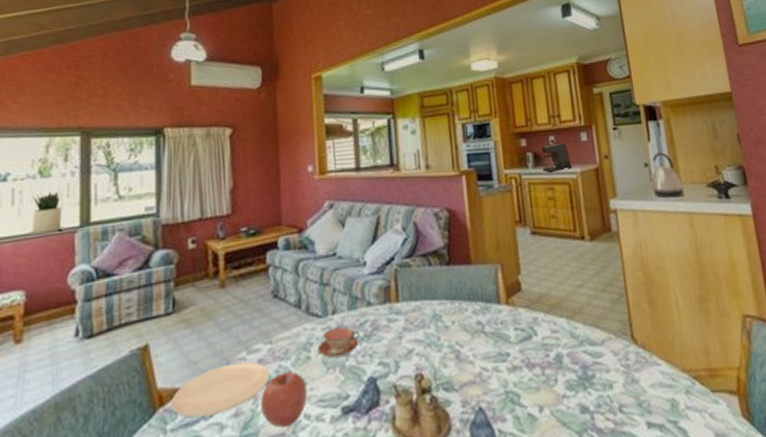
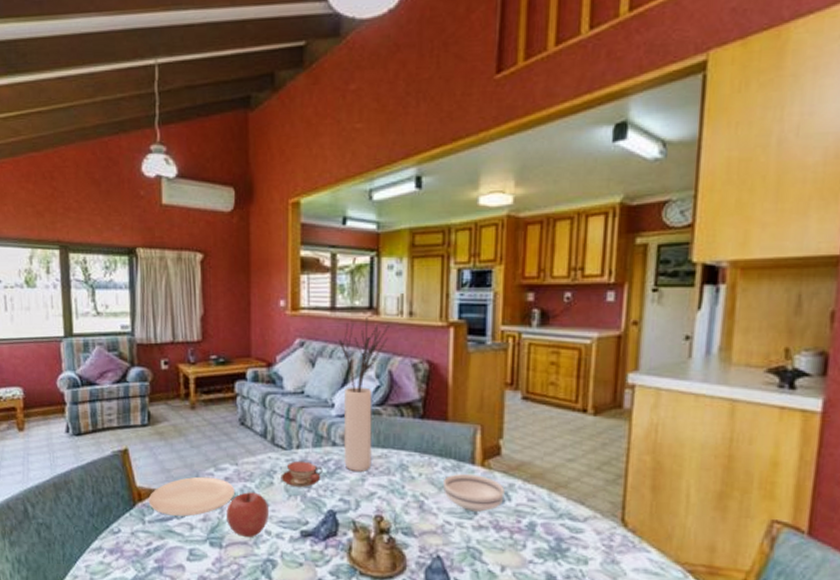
planter: present [29,192,64,235] -> none [22,302,51,340]
vase: none [365,174,410,330] -> present [339,317,390,472]
bowl: none [475,314,531,353] -> present [444,473,505,512]
coffee maker: present [540,142,573,174] -> none [548,300,588,336]
kettle: present [651,152,685,198] -> none [687,325,734,380]

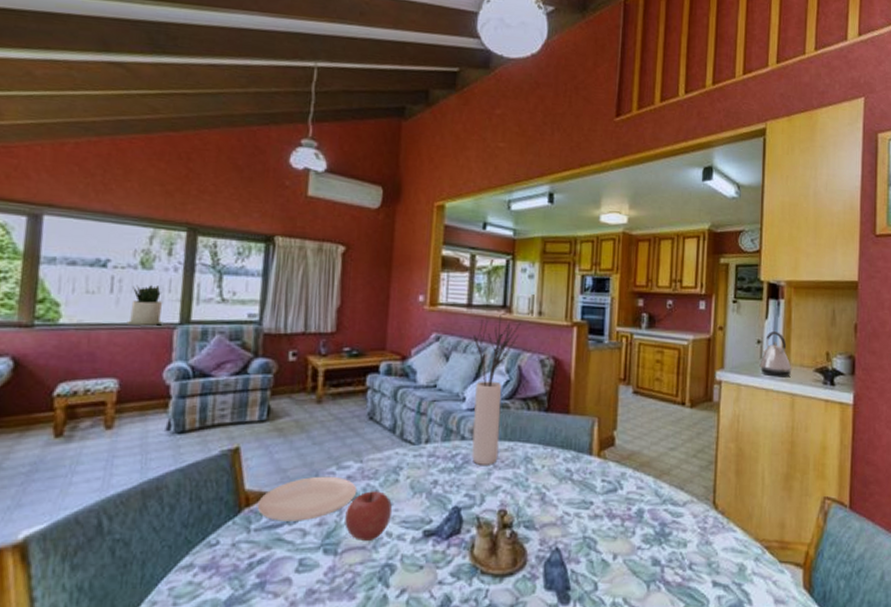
planter: none [22,302,51,340] -> present [126,285,163,327]
teacup: present [281,460,323,488] -> none [406,456,450,484]
bowl: present [444,473,505,512] -> none [564,464,617,501]
kettle: none [687,325,734,380] -> present [759,331,792,378]

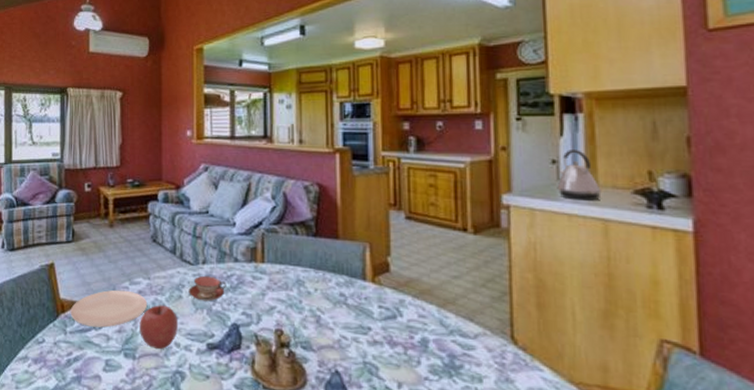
teacup: none [406,456,450,484] -> present [188,275,226,302]
vase: present [472,315,521,465] -> none [238,145,282,286]

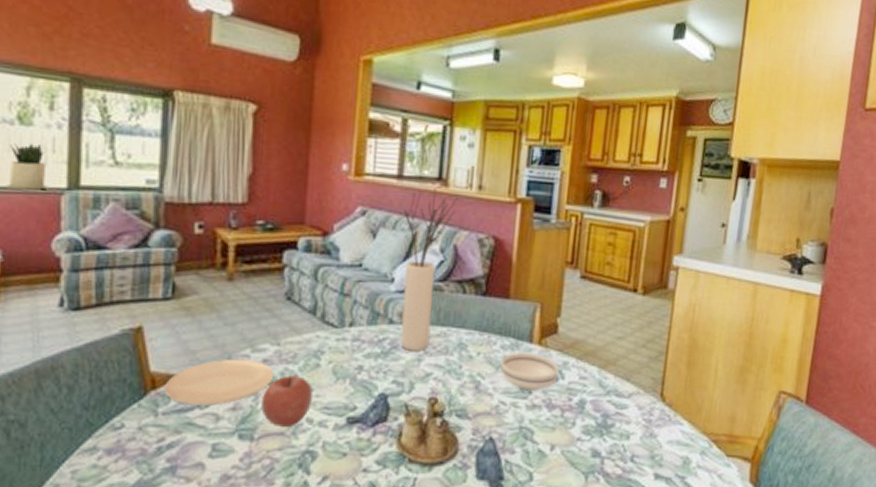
teacup: present [188,275,226,302] -> none [329,340,377,370]
vase: none [238,145,282,286] -> present [400,188,458,351]
bowl: none [338,289,396,327] -> present [501,352,559,391]
kettle: present [557,150,602,201] -> none [722,214,758,265]

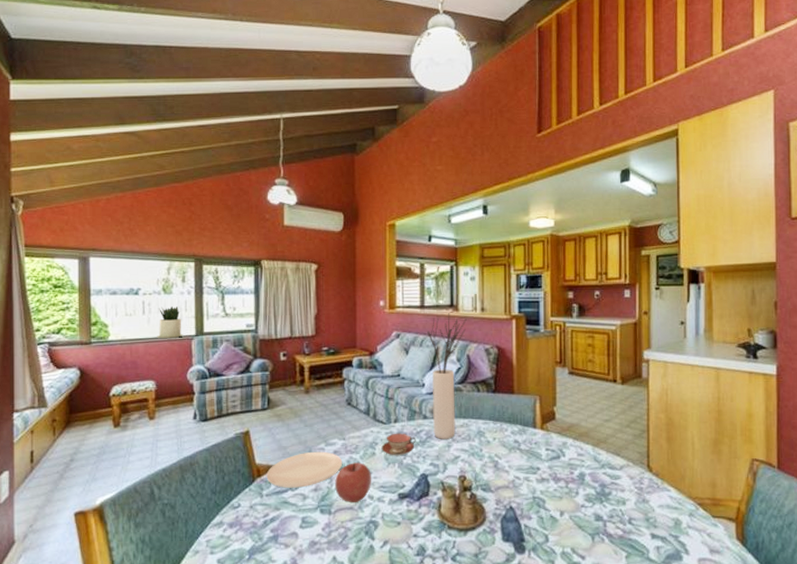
teacup: none [329,340,377,370] -> present [381,433,416,456]
bowl: present [501,352,559,391] -> none [513,436,560,467]

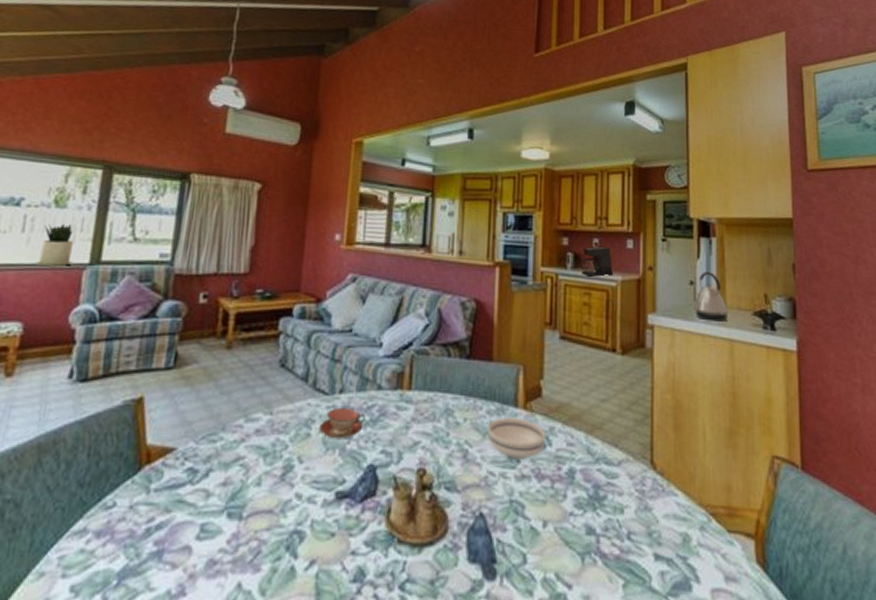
plate: present [266,451,343,488] -> none [158,429,266,481]
fruit: present [335,462,372,502] -> none [251,446,304,503]
vase: present [427,313,467,439] -> none [389,254,441,418]
bowl: none [513,436,560,467] -> present [488,417,546,460]
coffee maker: none [584,297,613,324] -> present [580,246,614,278]
kettle: none [684,313,715,354] -> present [693,272,729,322]

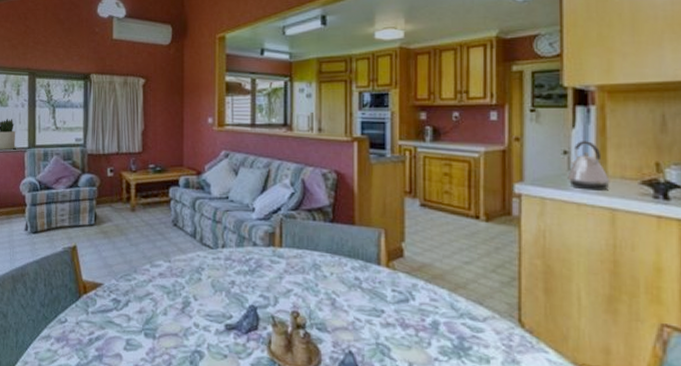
teacup: present [319,407,366,439] -> none [208,259,245,284]
bowl: present [488,417,546,460] -> none [353,273,409,310]
coffee maker: present [580,246,614,278] -> none [440,119,476,150]

